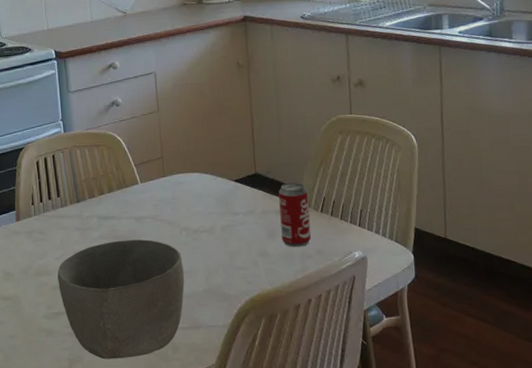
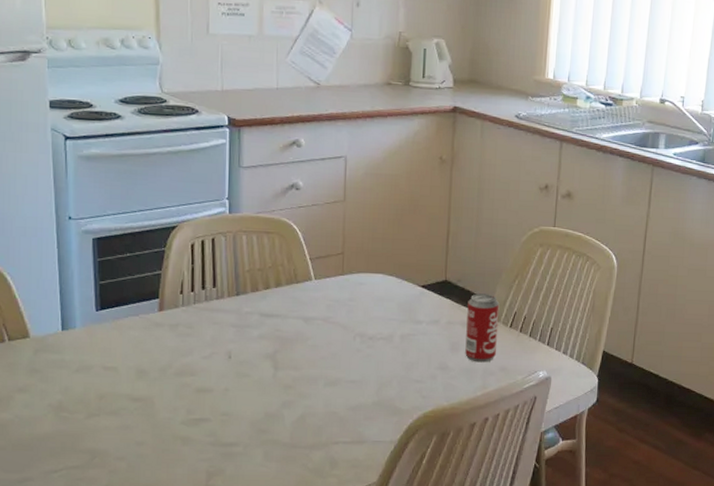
bowl: present [57,239,185,360] -> none [203,342,353,474]

